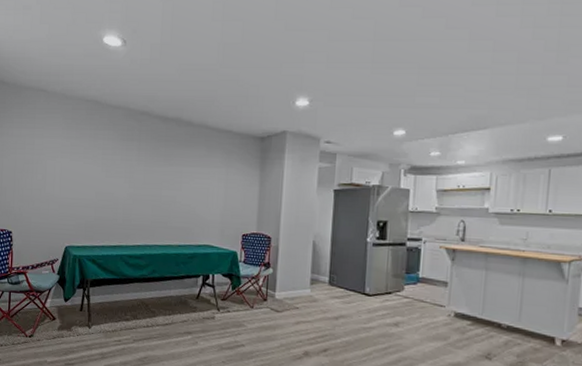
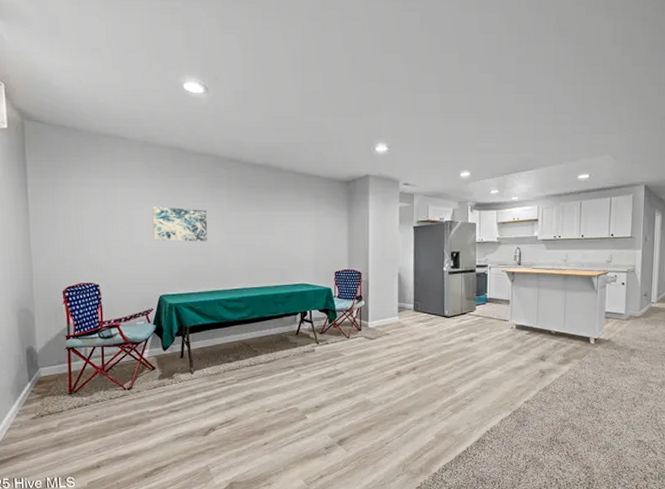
wall art: none [64,157,116,195] -> present [152,206,207,242]

